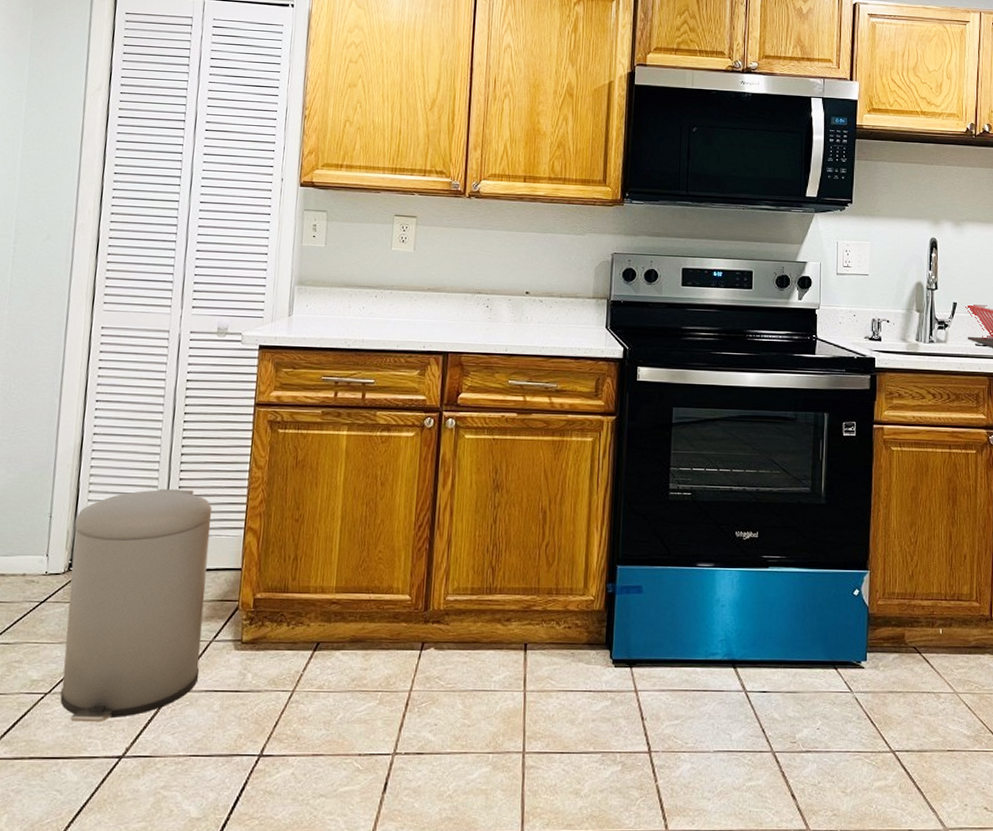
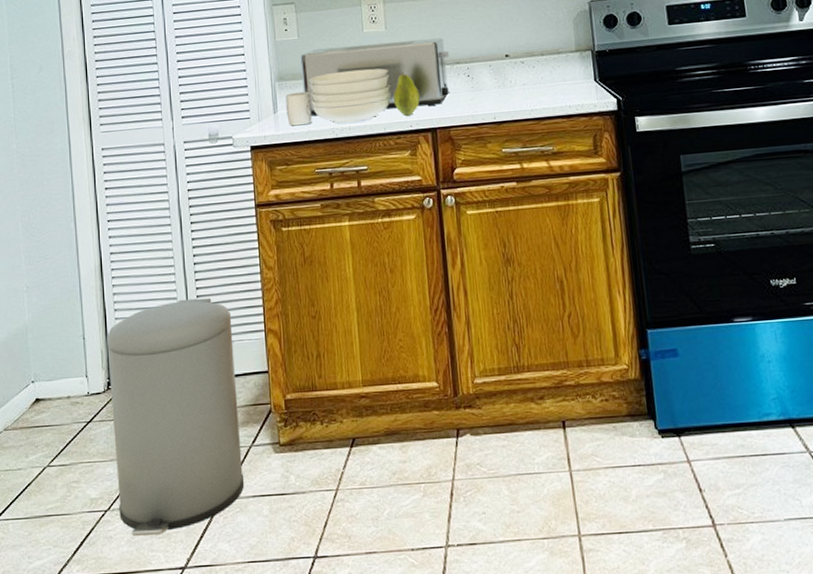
mug: none [301,298,329,332] -> present [285,91,312,126]
toaster: none [321,259,472,330] -> present [300,38,449,116]
bowl: none [328,284,411,337] -> present [308,68,391,124]
fruit: none [410,294,437,336] -> present [393,73,420,116]

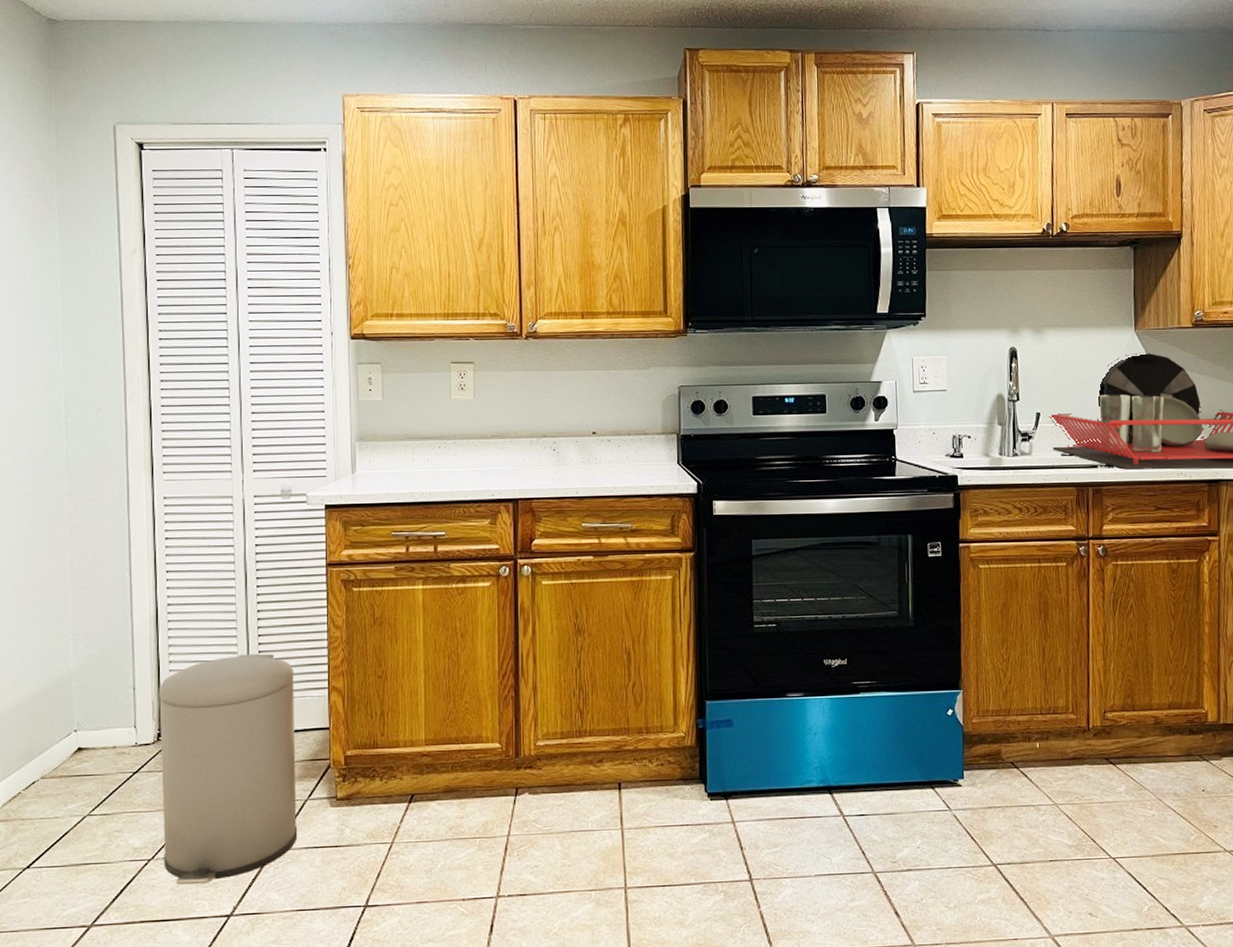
mug: present [285,91,312,126] -> none [365,453,392,488]
toaster: present [300,38,449,116] -> none [384,410,537,479]
bowl: present [308,68,391,124] -> none [390,435,475,489]
fruit: present [393,73,420,116] -> none [476,442,504,485]

